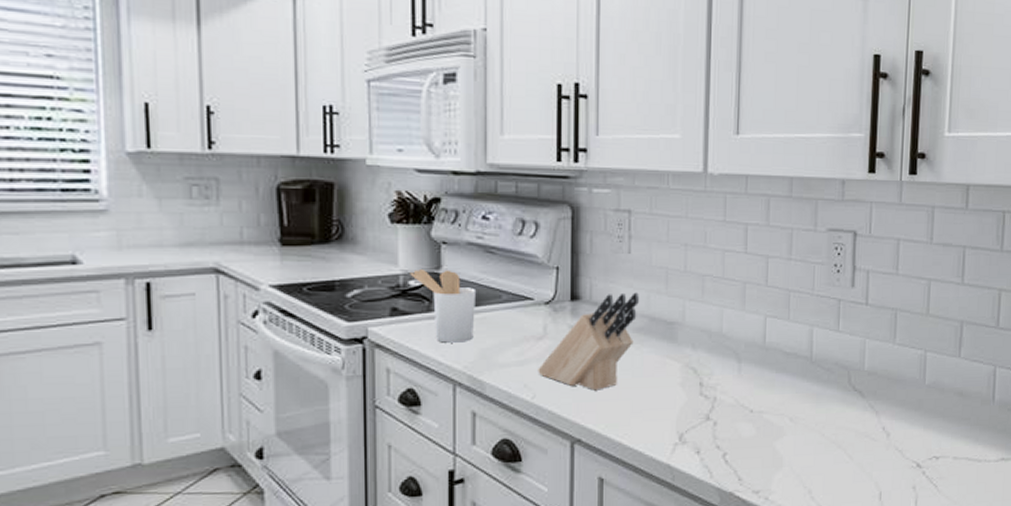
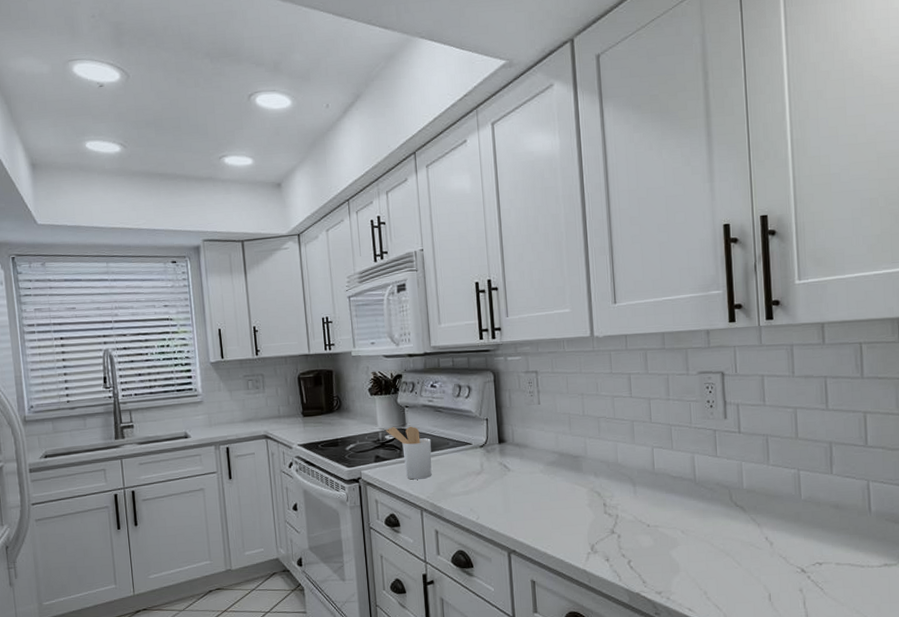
knife block: present [538,292,639,391] -> none [479,434,550,512]

